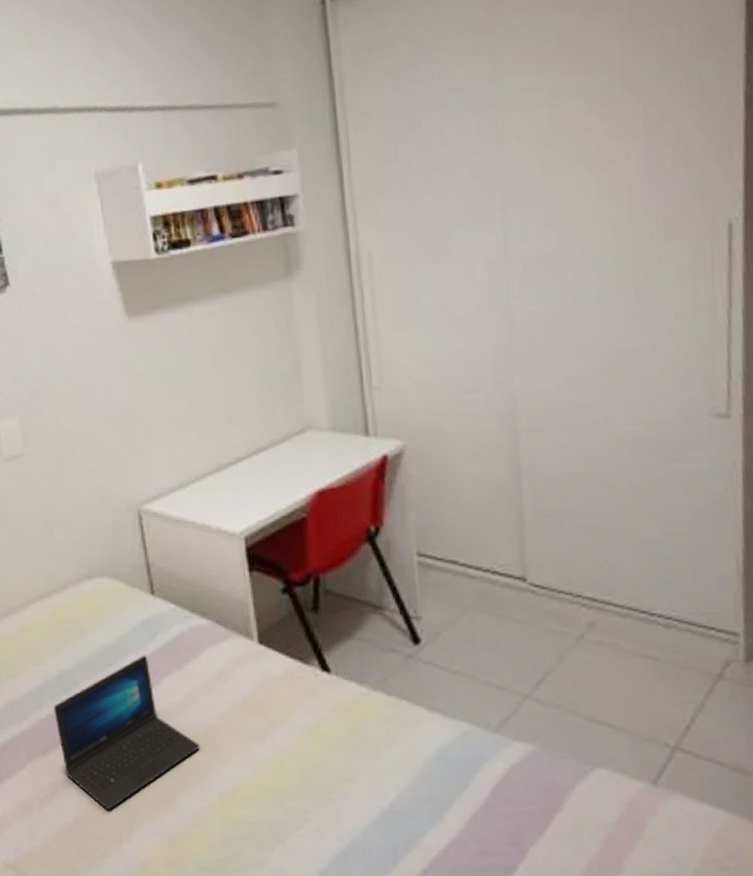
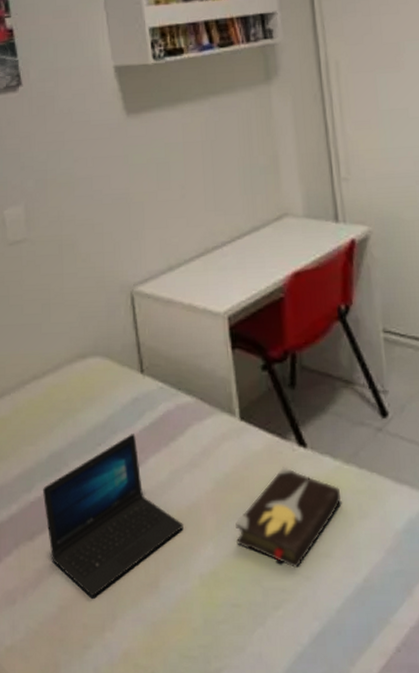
hardback book: none [254,691,368,791] -> present [235,467,342,569]

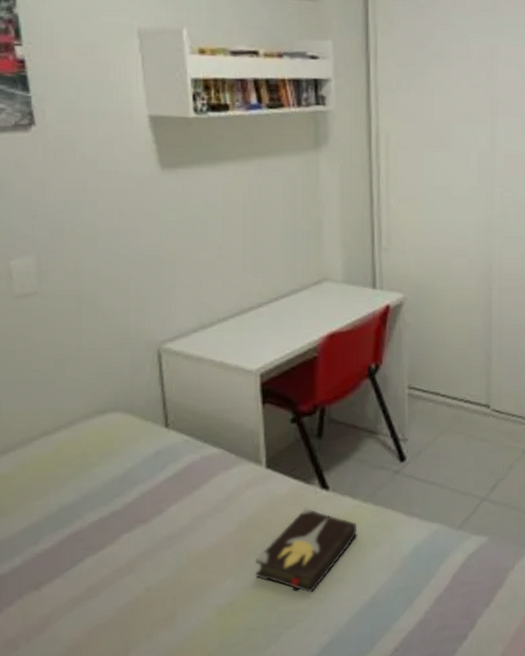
laptop: present [43,434,183,597] -> none [52,484,203,636]

